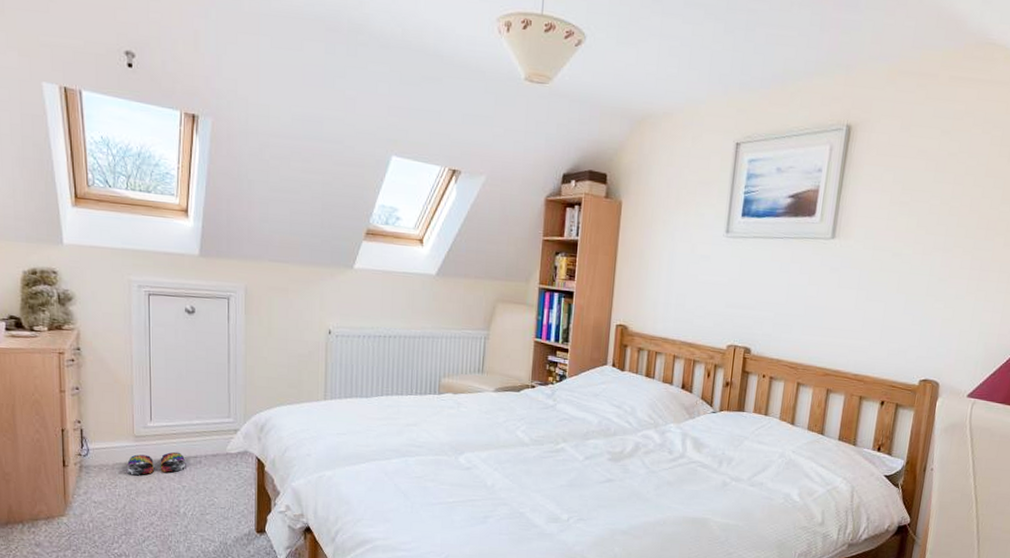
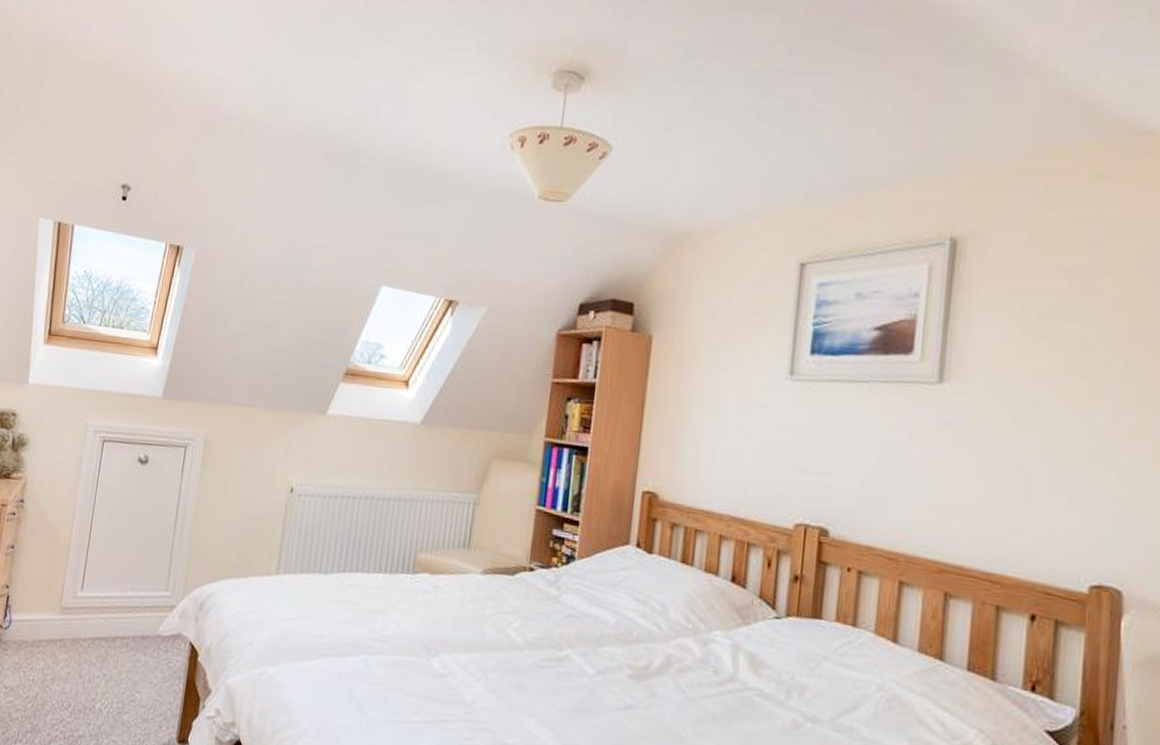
slippers: present [127,451,186,476] -> none [46,629,112,657]

